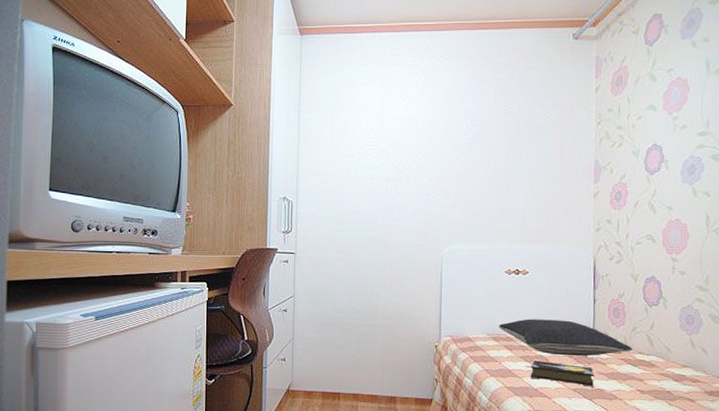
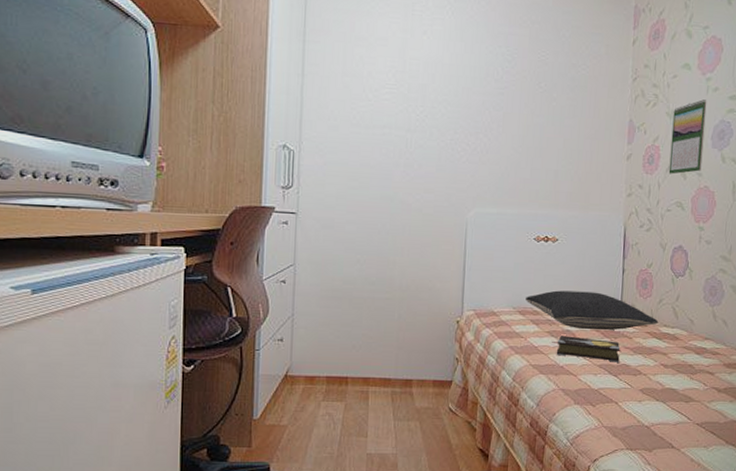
calendar: none [637,137,675,209] -> present [668,99,707,175]

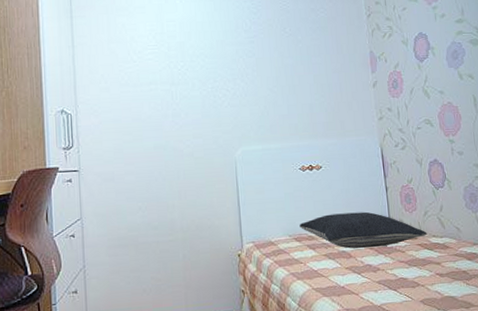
hardback book: present [552,335,622,363] -> none [330,256,397,278]
calendar: present [668,99,707,175] -> none [408,26,443,95]

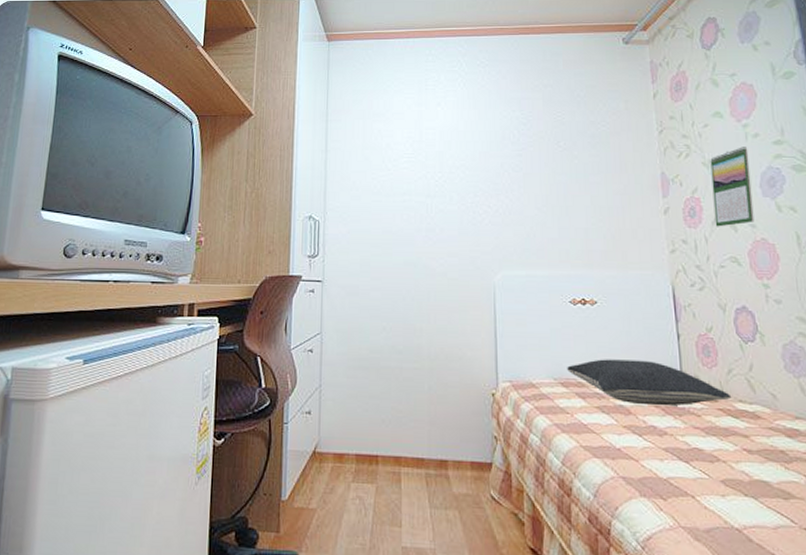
calendar: none [408,26,443,95] -> present [710,147,755,227]

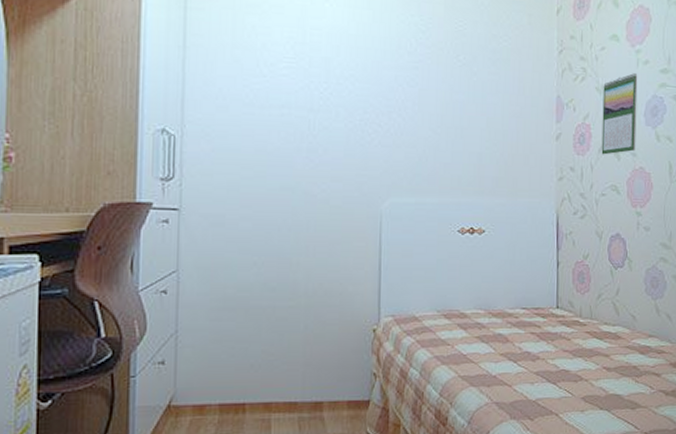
pillow: present [567,359,732,406] -> none [451,289,599,333]

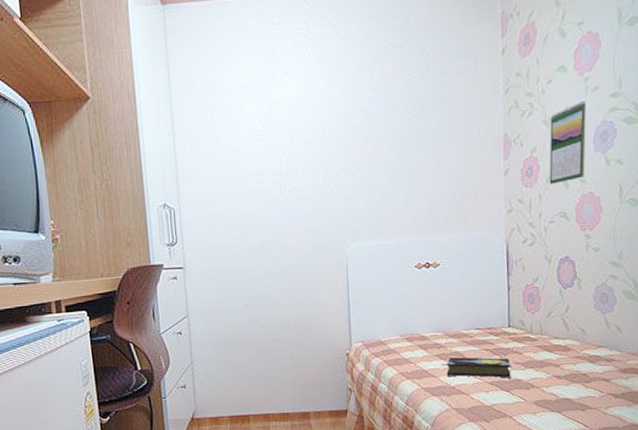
hardback book: none [482,340,560,368] -> present [441,357,512,379]

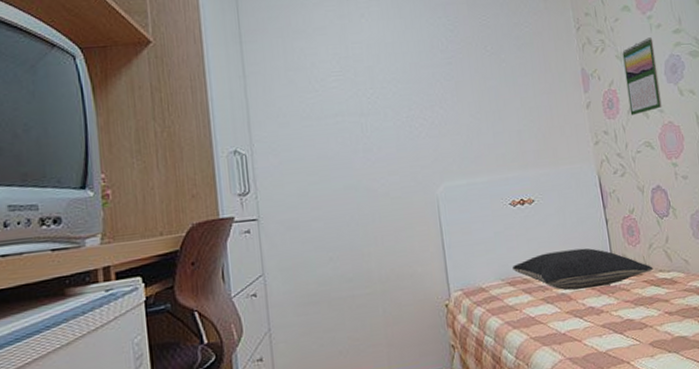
pillow: none [412,312,549,350] -> present [513,248,654,291]
hardback book: present [441,357,512,379] -> none [548,296,622,323]

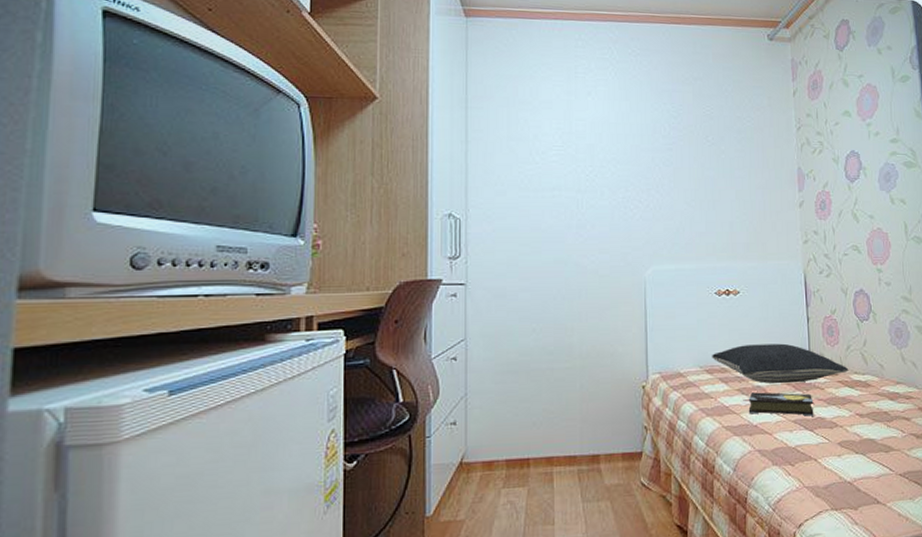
hardback book: none [548,296,622,323] -> present [743,392,815,417]
calendar: present [622,37,662,116] -> none [839,144,873,219]

